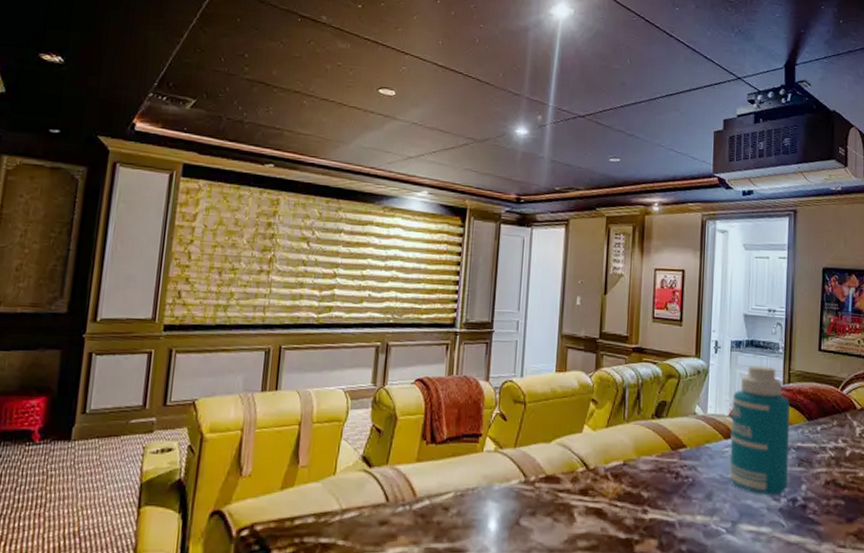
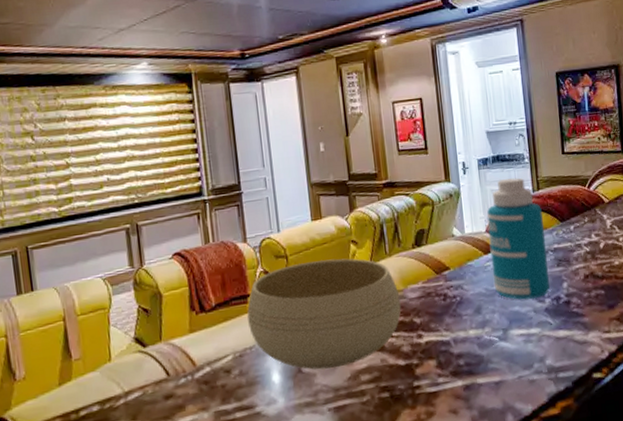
bowl: none [475,412,631,528] -> present [247,258,401,370]

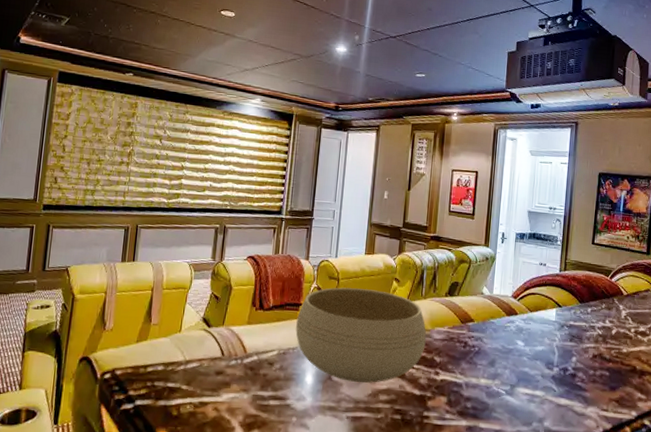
bottle: present [486,178,550,300] -> none [510,255,565,365]

